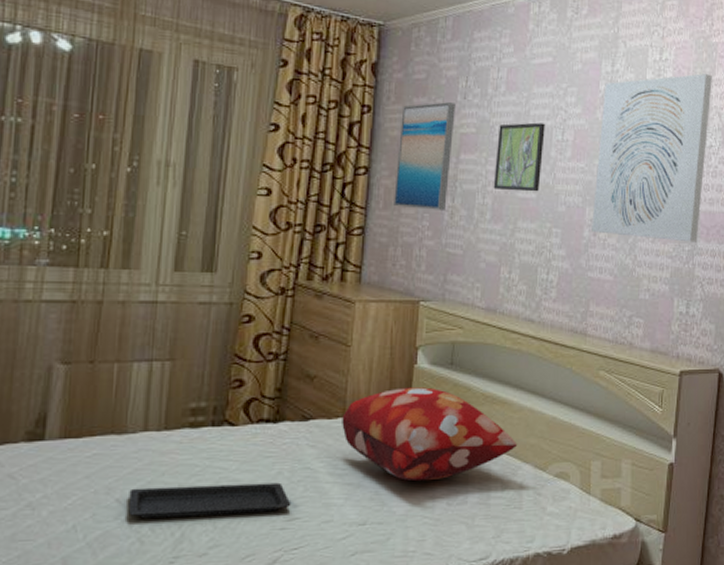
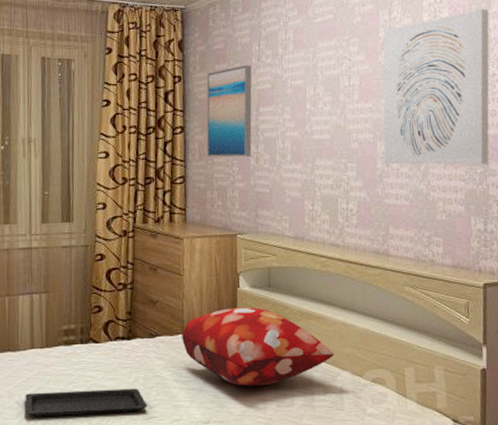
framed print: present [493,122,545,192] -> none [290,72,333,135]

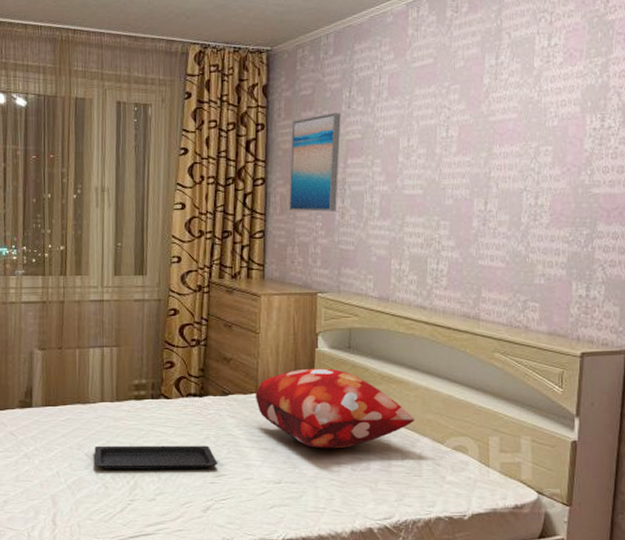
wall art: present [383,9,489,165] -> none [480,54,609,226]

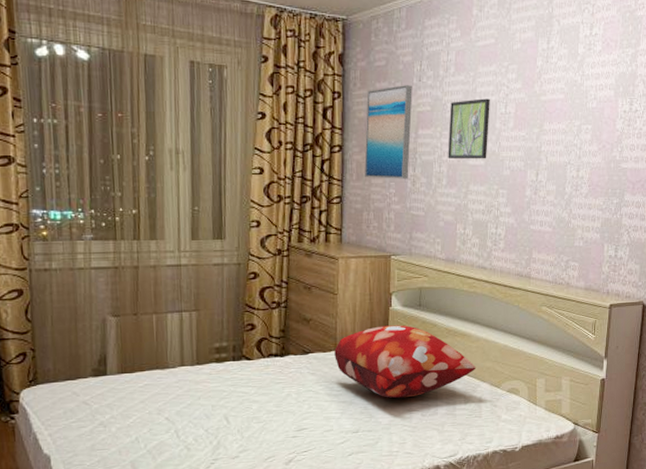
serving tray: present [94,445,218,470] -> none [175,402,300,432]
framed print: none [380,122,429,189] -> present [448,98,490,160]

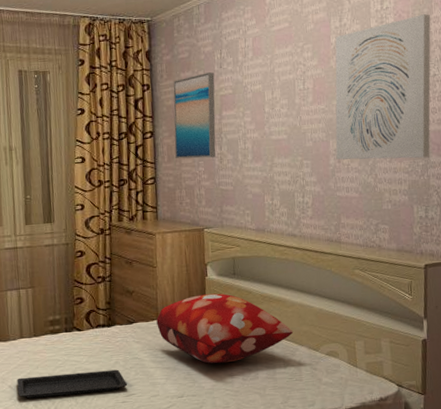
serving tray: none [175,402,300,432] -> present [17,369,128,399]
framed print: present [448,98,490,160] -> none [250,77,289,136]
wall art: none [533,45,637,196] -> present [335,14,431,160]

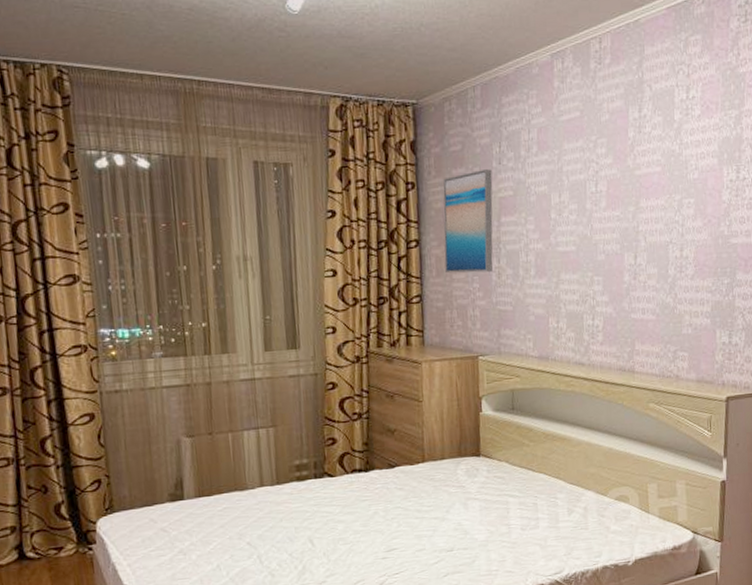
serving tray: present [17,369,128,399] -> none [256,521,389,557]
decorative pillow: present [156,293,294,364] -> none [422,431,580,513]
wall art: present [335,14,431,160] -> none [631,106,742,277]

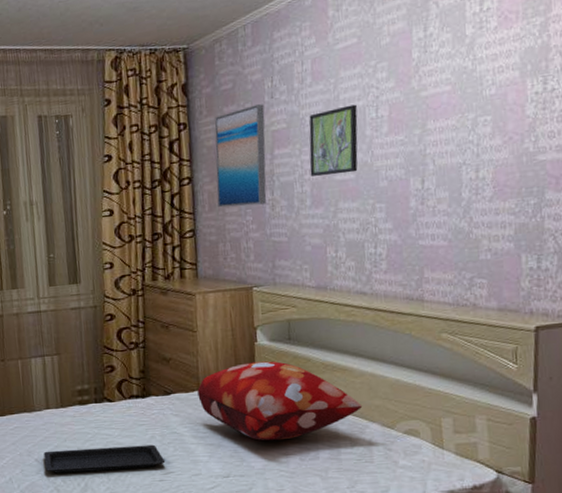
serving tray: none [256,521,389,557] -> present [43,444,166,473]
decorative pillow: none [422,431,580,513] -> present [197,361,363,441]
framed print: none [534,177,579,247] -> present [309,104,358,177]

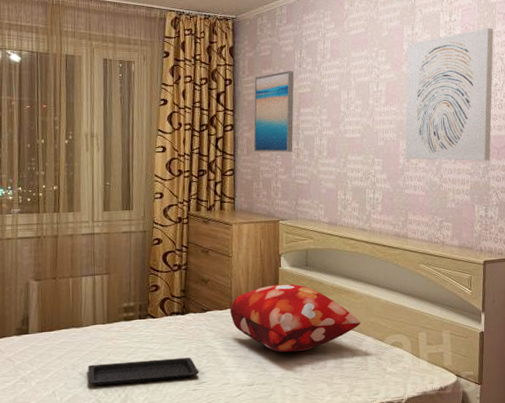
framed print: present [309,104,358,177] -> none [327,79,364,134]
wall art: none [417,12,549,202] -> present [405,28,494,161]

